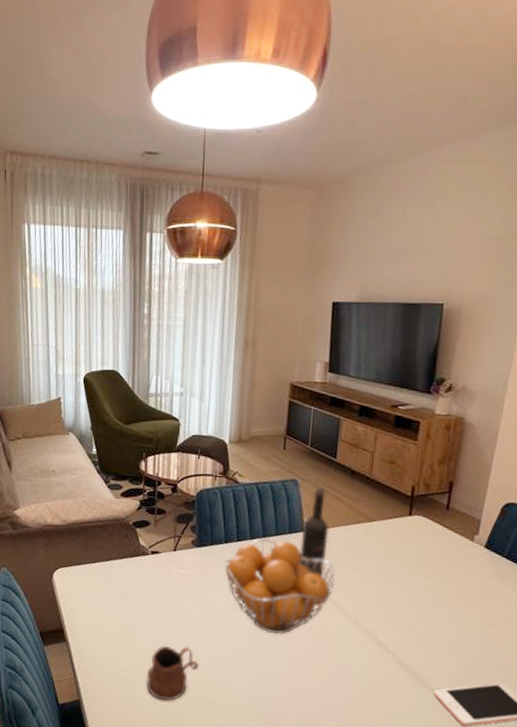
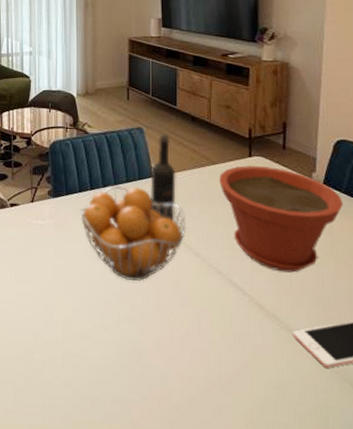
mug: present [146,646,200,701] -> none [12,299,63,357]
plant pot: none [374,524,503,634] -> present [219,166,343,273]

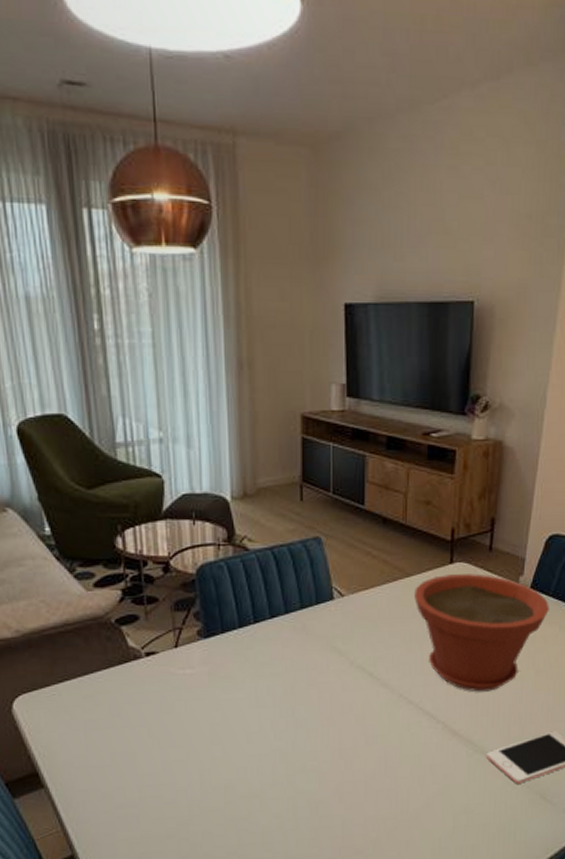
fruit basket: present [80,186,186,281] -> none [241,613,374,727]
wine bottle: present [151,133,176,222] -> none [331,542,363,651]

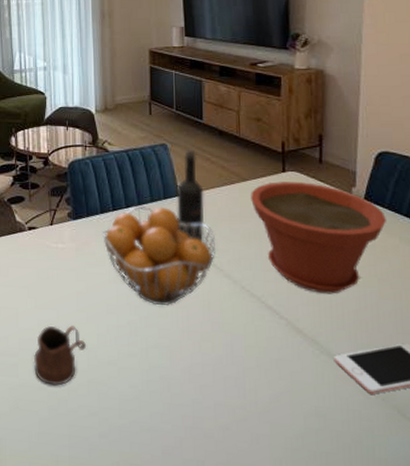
mug: none [159,762,224,831] -> present [34,325,87,386]
fruit basket: none [241,613,374,727] -> present [103,206,217,306]
wine bottle: none [331,542,363,651] -> present [177,149,205,242]

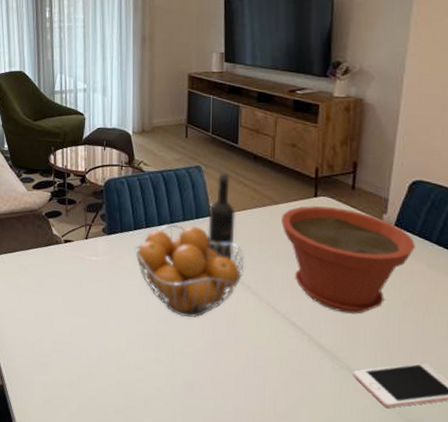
mug: present [34,325,87,386] -> none [66,331,116,385]

